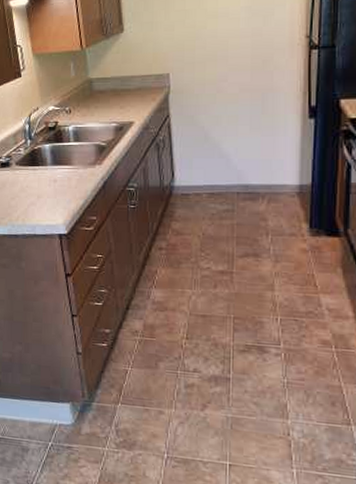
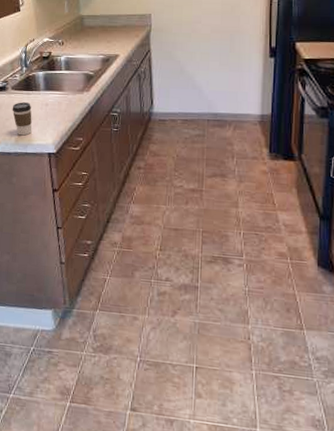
coffee cup: none [17,179,40,216] -> present [12,102,32,136]

